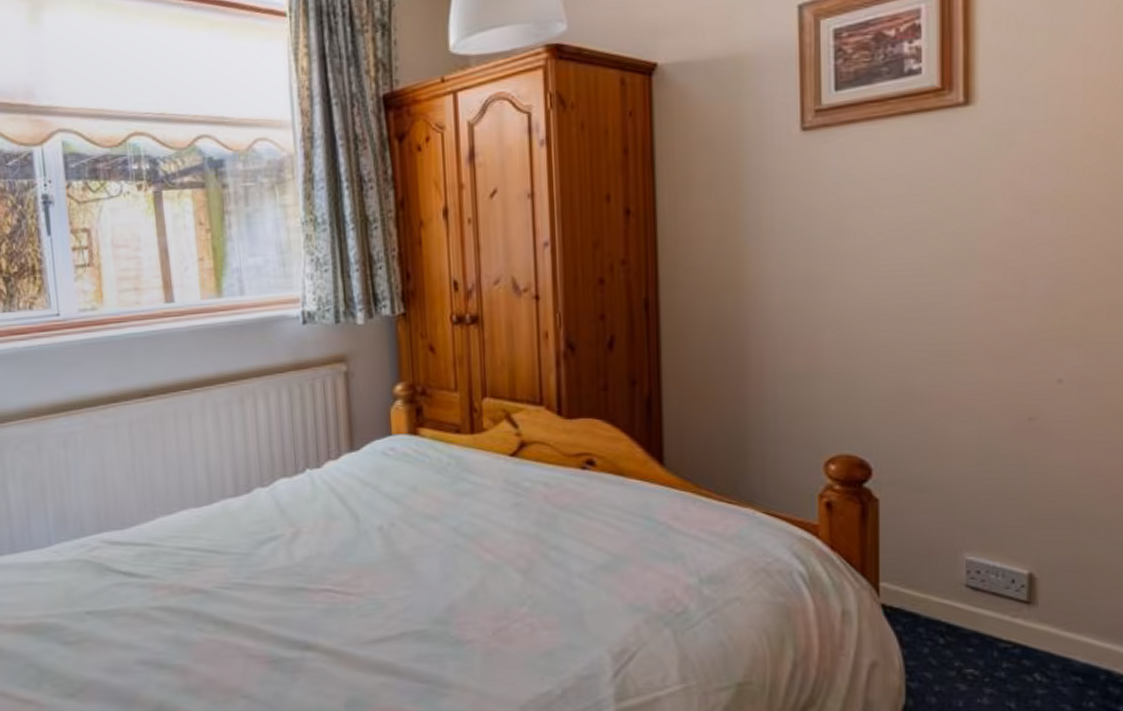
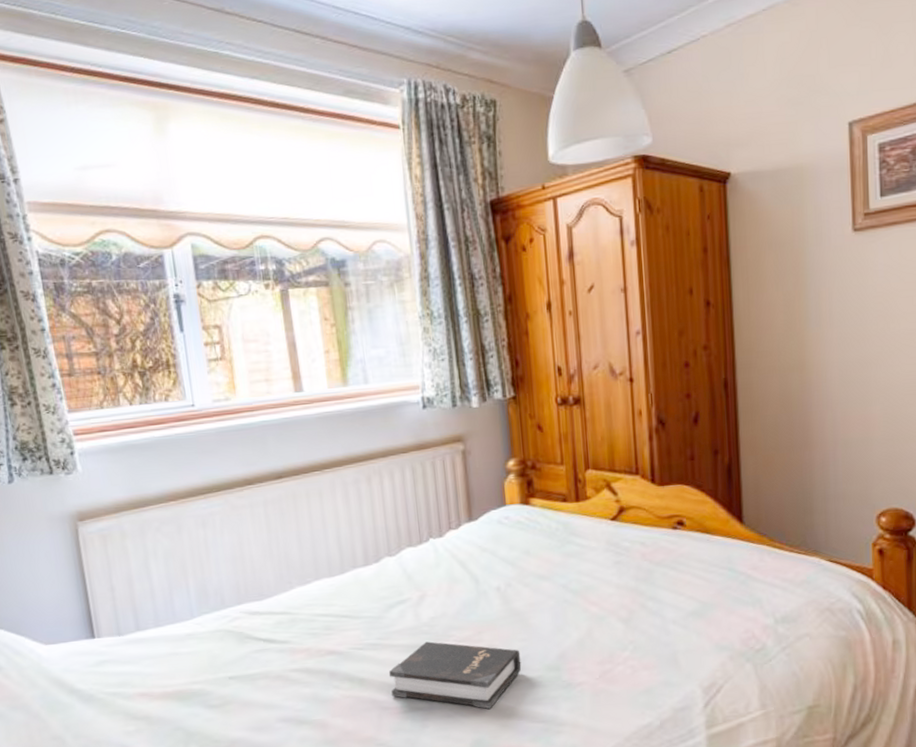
hardback book: none [258,584,405,663] -> present [389,641,522,709]

